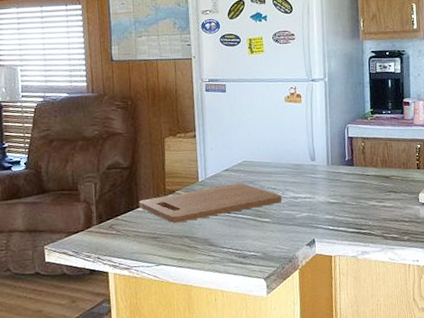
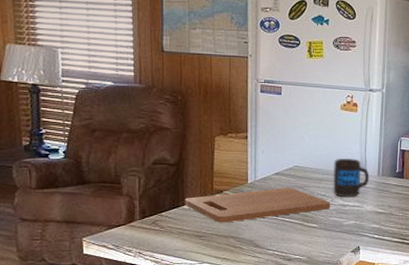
mug: none [281,149,319,189] -> present [333,159,370,197]

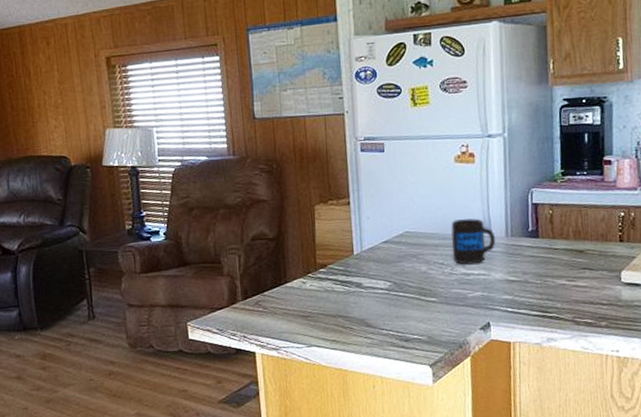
cutting board: present [184,187,331,223] -> none [286,257,451,301]

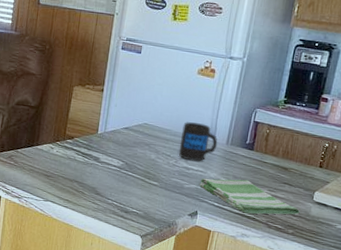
dish towel: none [484,273,609,314] -> present [199,178,300,215]

